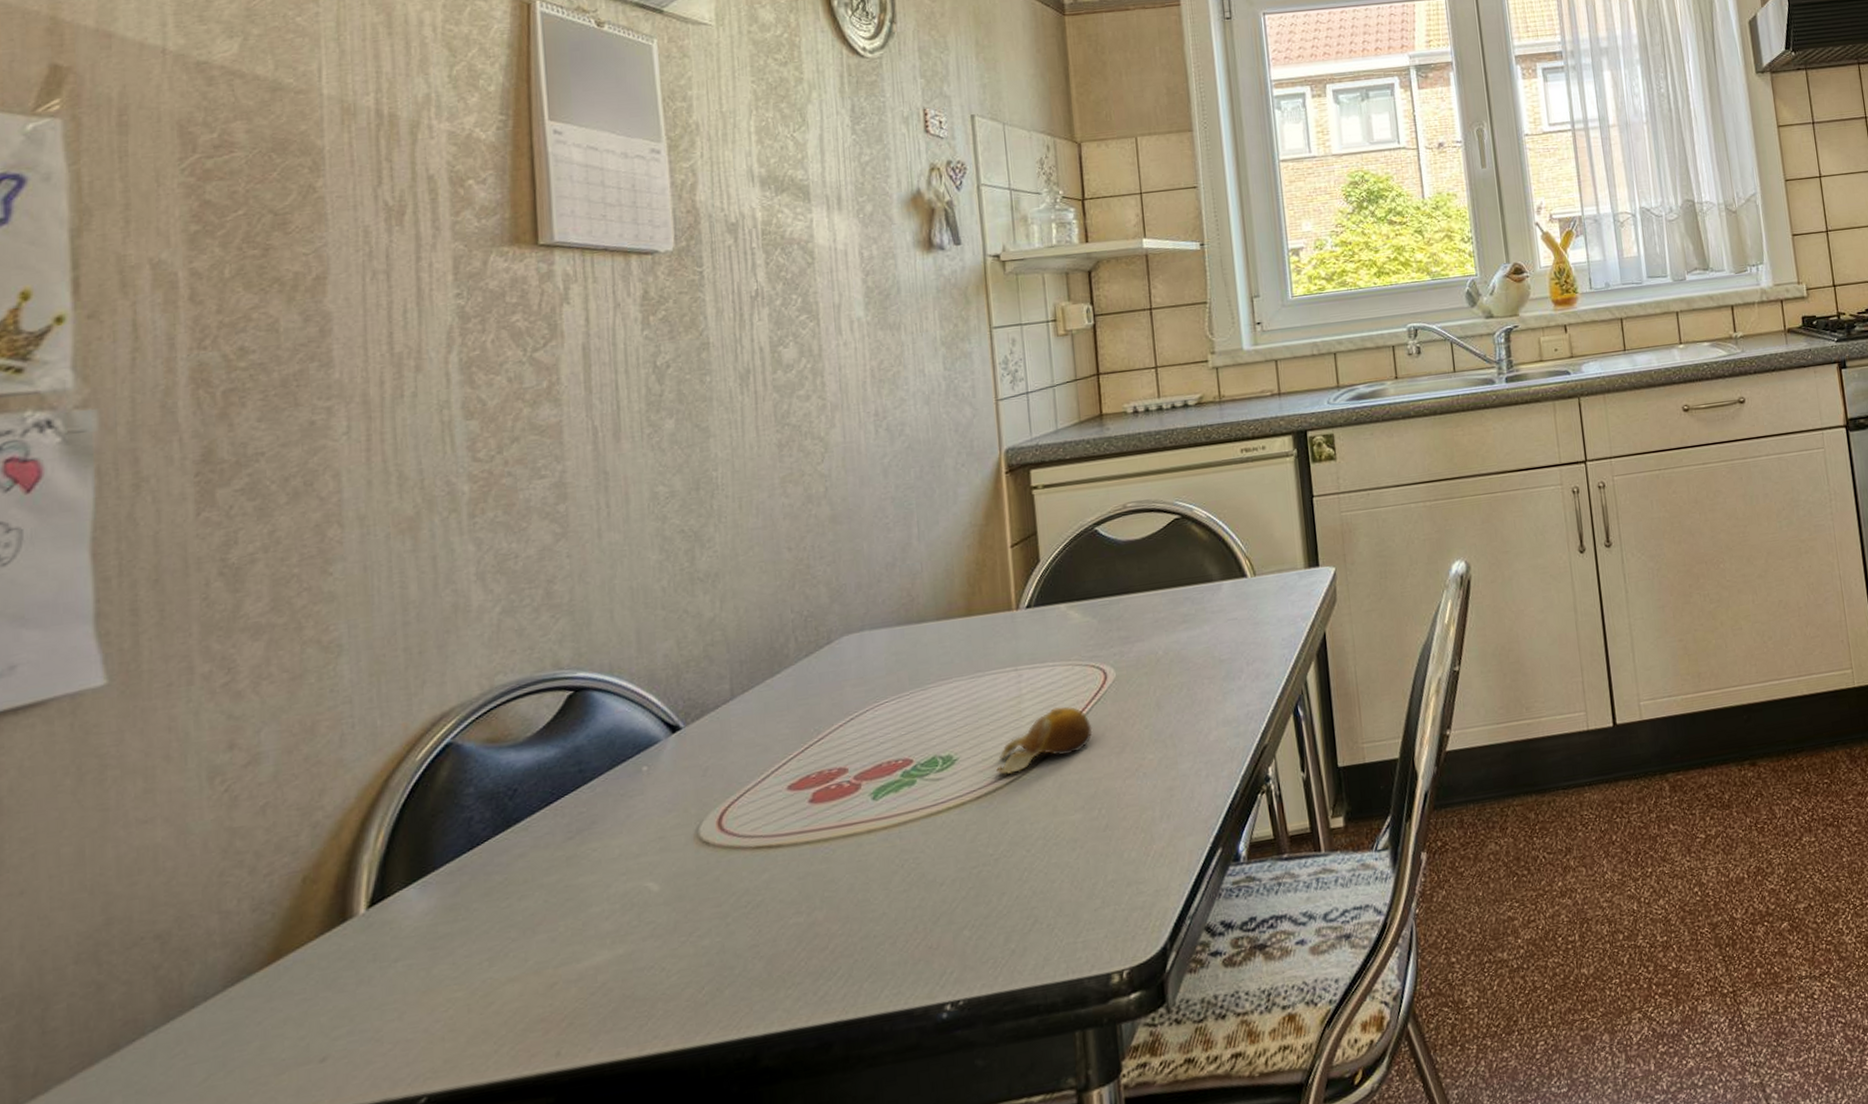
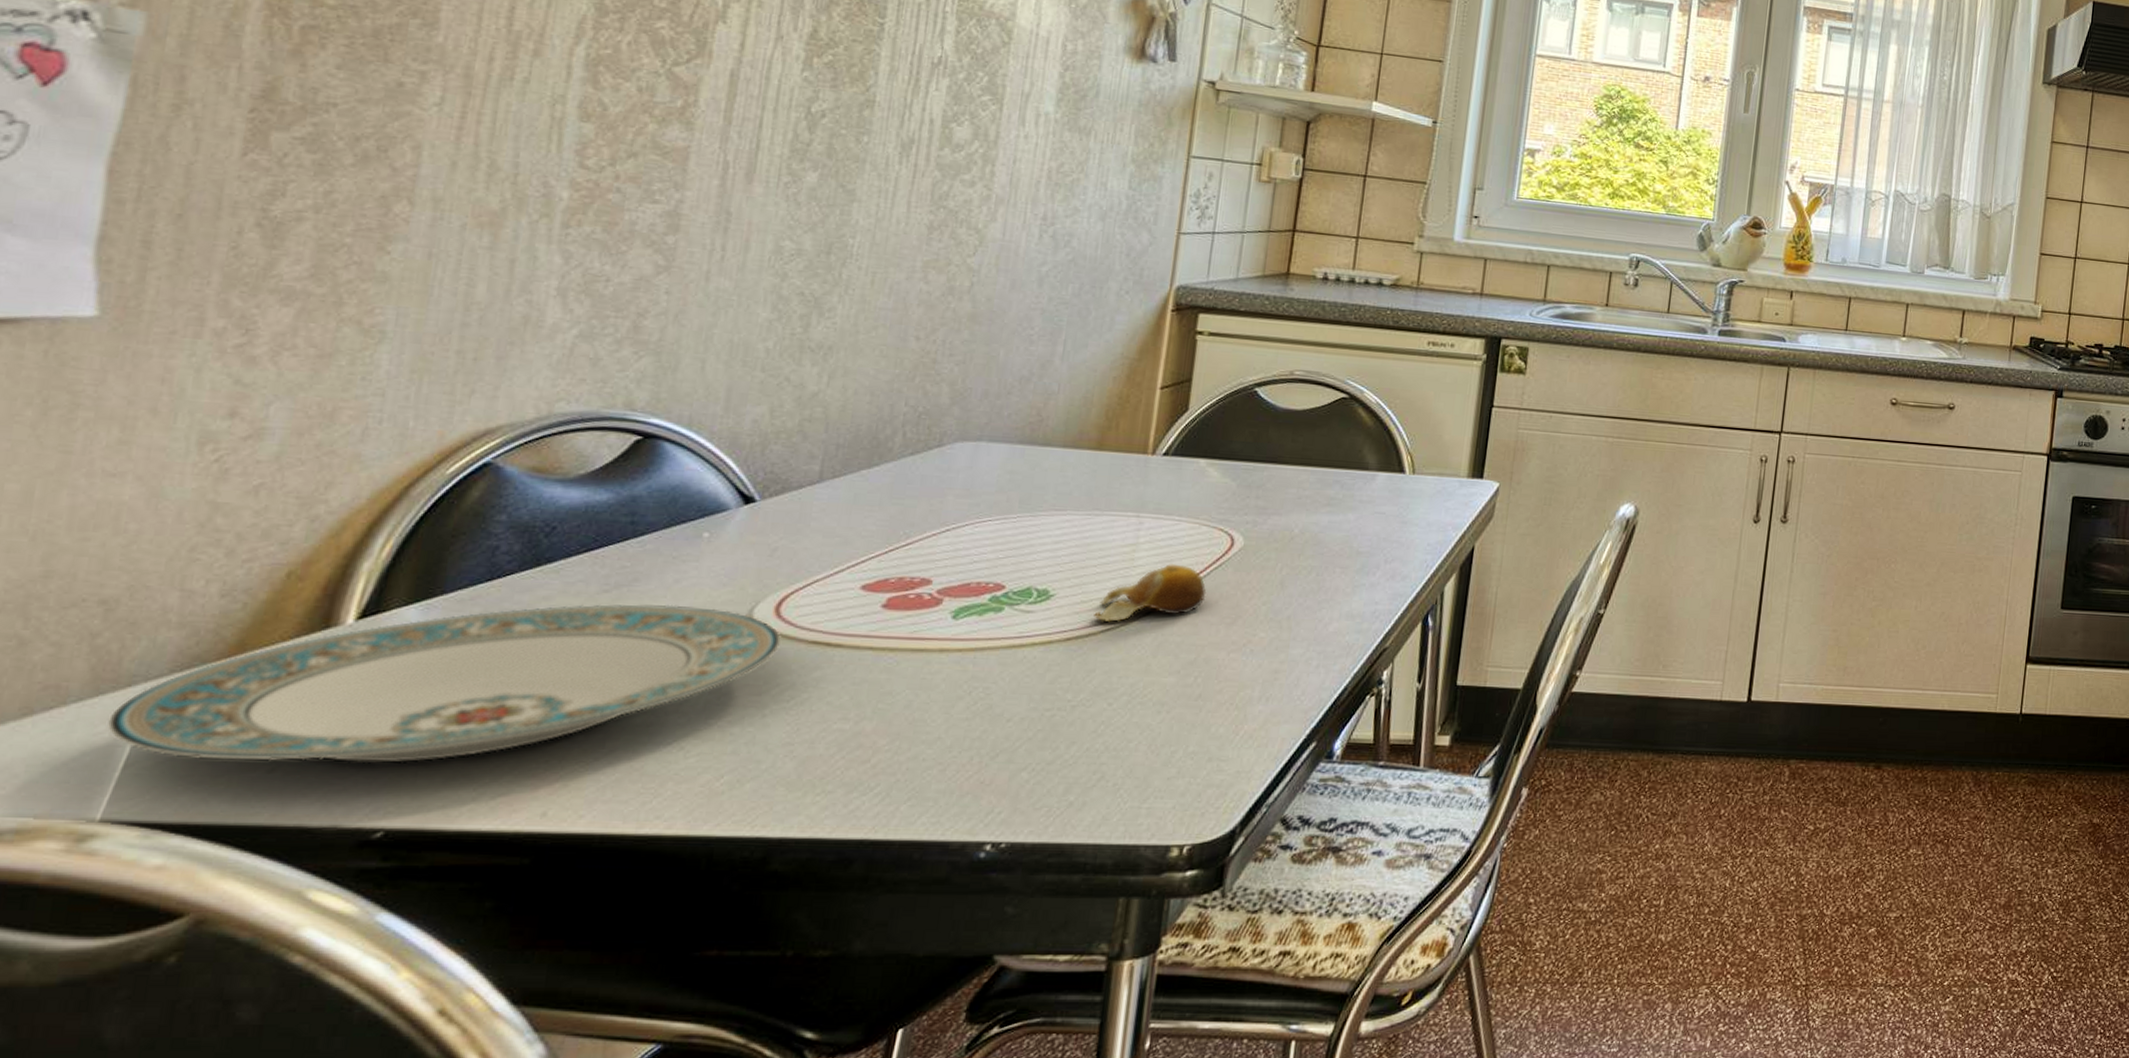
plate: none [180,833,729,1064] -> present [106,604,783,763]

